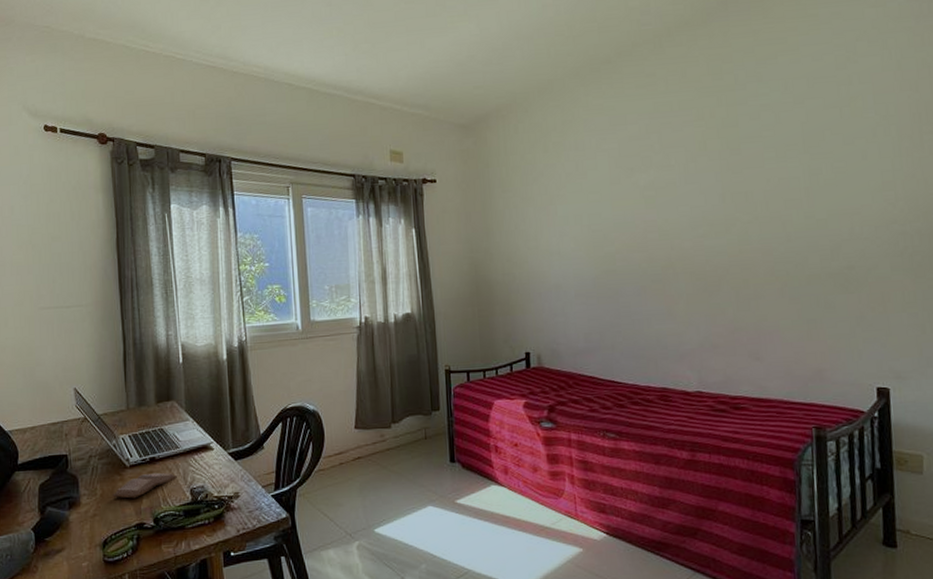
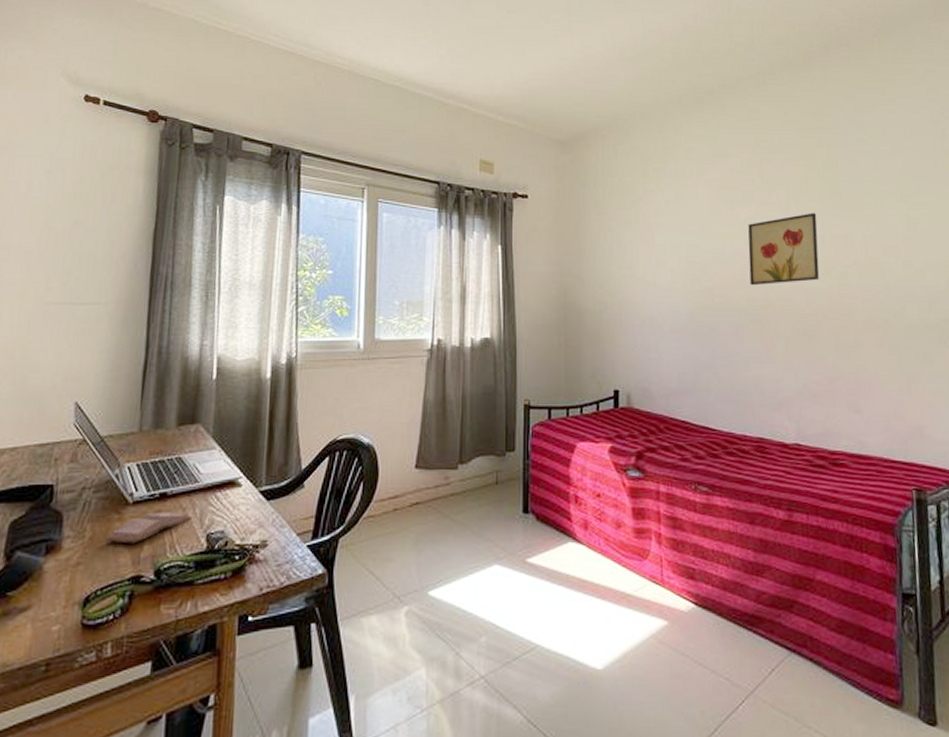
wall art: none [648,172,720,248] -> present [748,213,820,286]

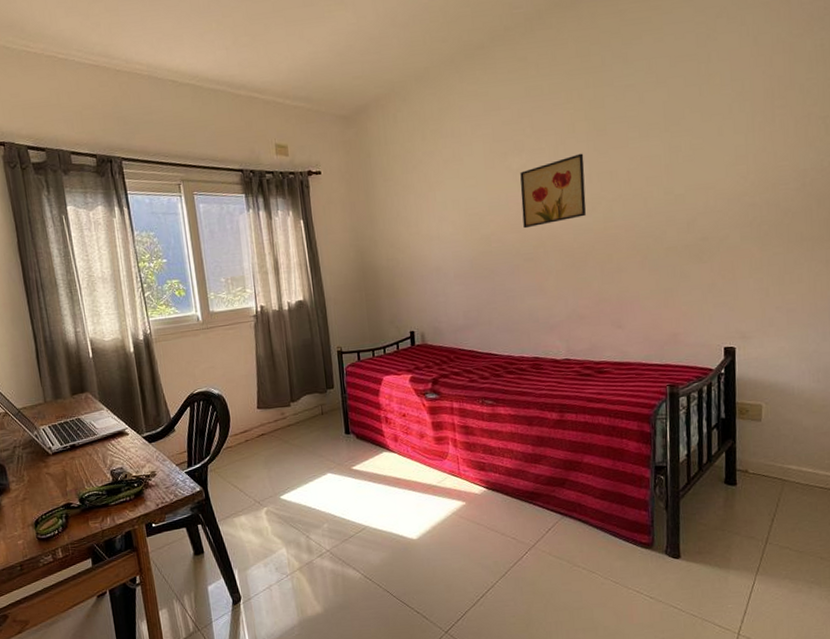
book: present [104,511,192,544] -> none [38,457,97,483]

